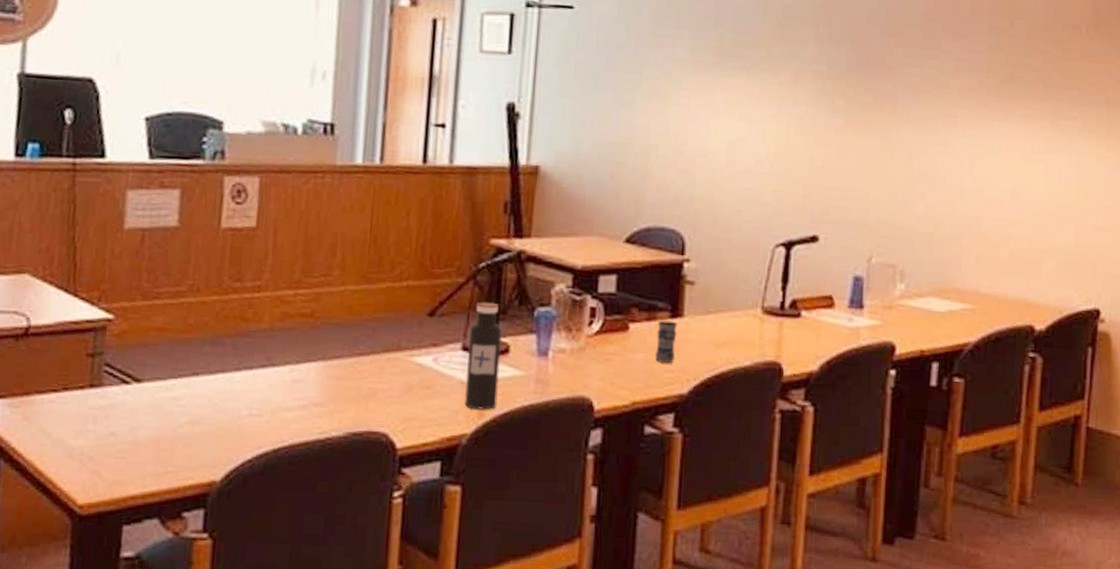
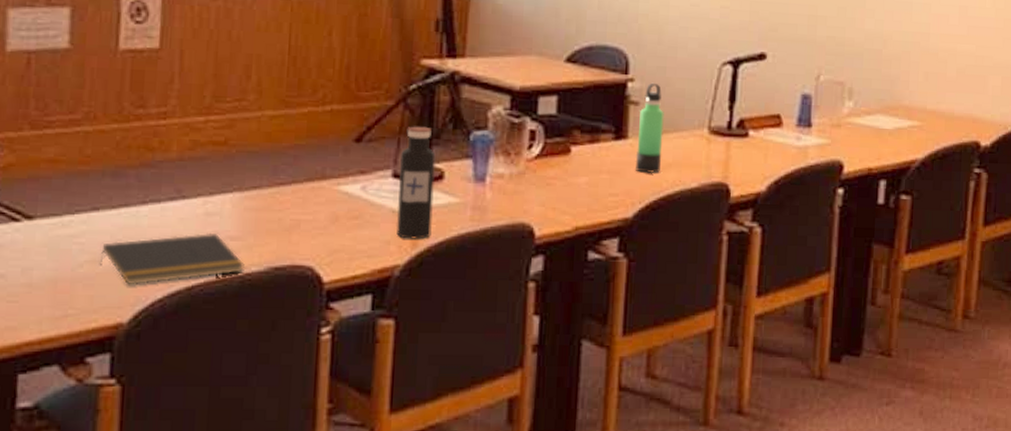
notepad: none [197,398,326,446] -> present [99,232,245,286]
jar: present [654,320,677,364] -> none [598,142,622,187]
thermos bottle: none [690,263,719,352] -> present [635,82,664,174]

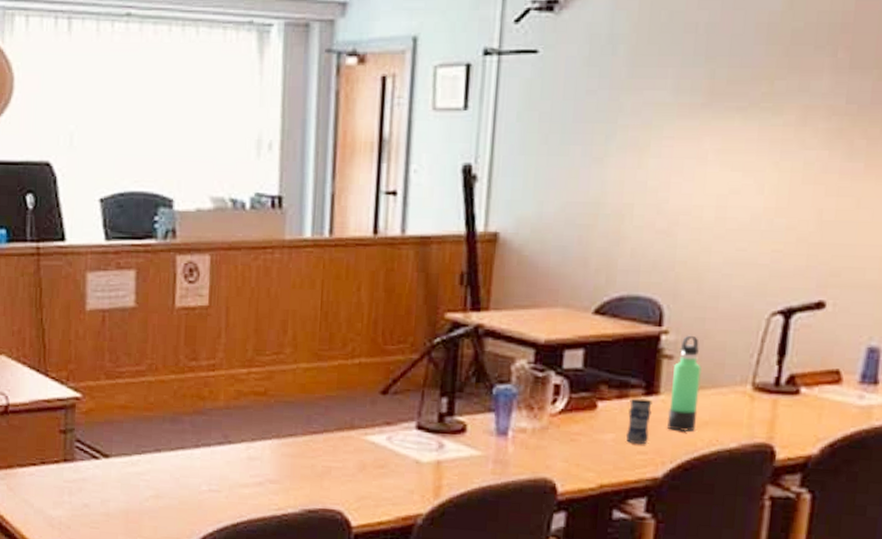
notepad: present [99,232,245,286] -> none [161,475,282,520]
water bottle: present [396,126,436,240] -> none [420,379,458,490]
jar: none [598,142,622,187] -> present [625,398,652,445]

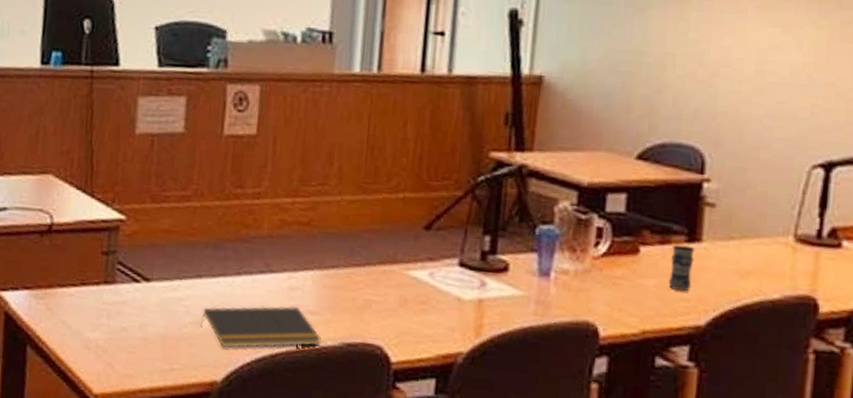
notepad: none [161,475,282,520] -> present [200,305,321,349]
thermos bottle: present [667,335,702,432] -> none [709,184,744,281]

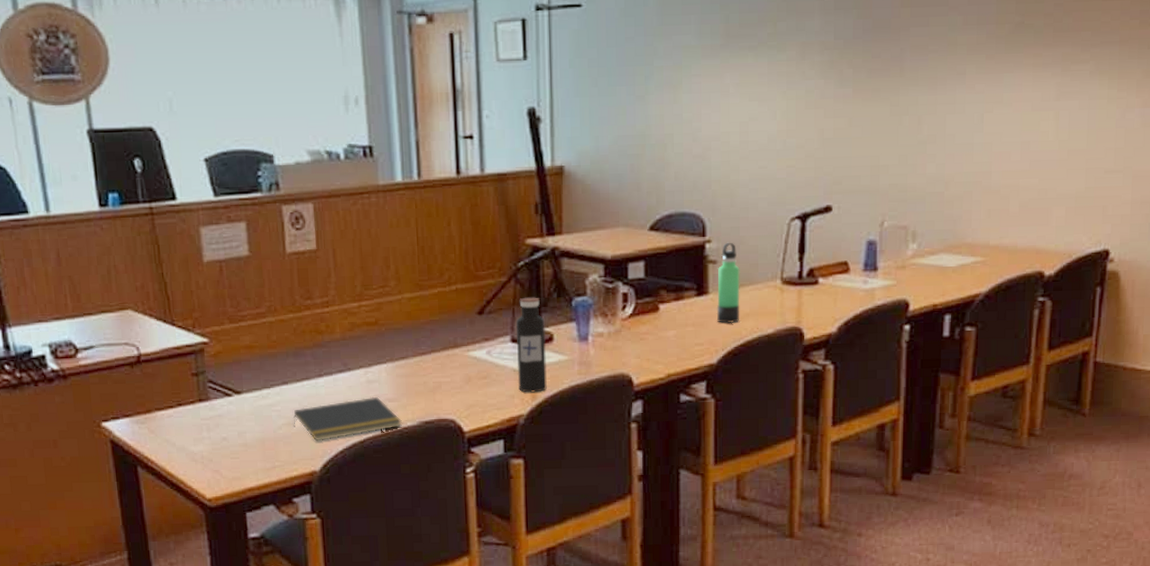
water bottle: none [461,217,501,329] -> present [516,297,547,393]
jar: present [668,244,695,292] -> none [684,299,704,338]
thermos bottle: none [709,184,744,281] -> present [716,242,740,324]

